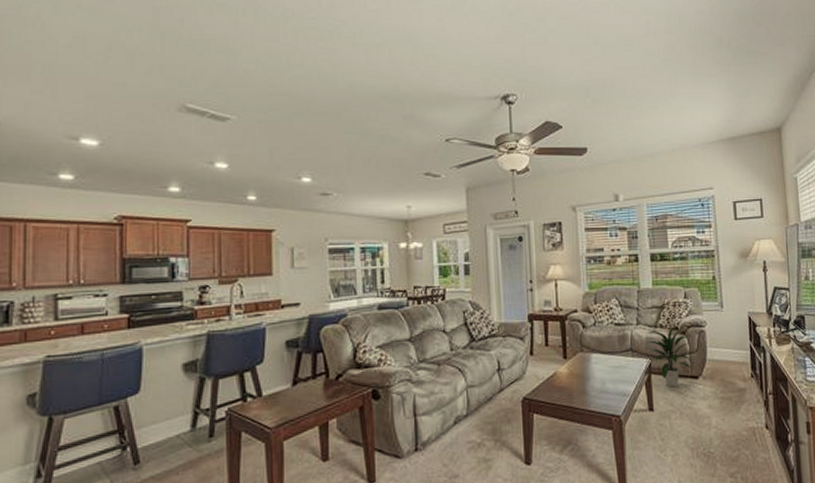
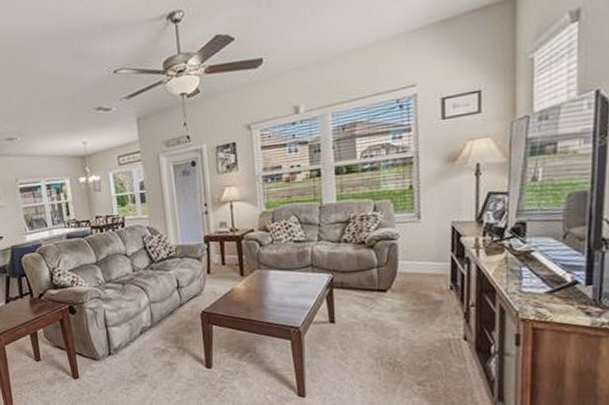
indoor plant: present [647,326,694,388] -> none [329,240,382,301]

